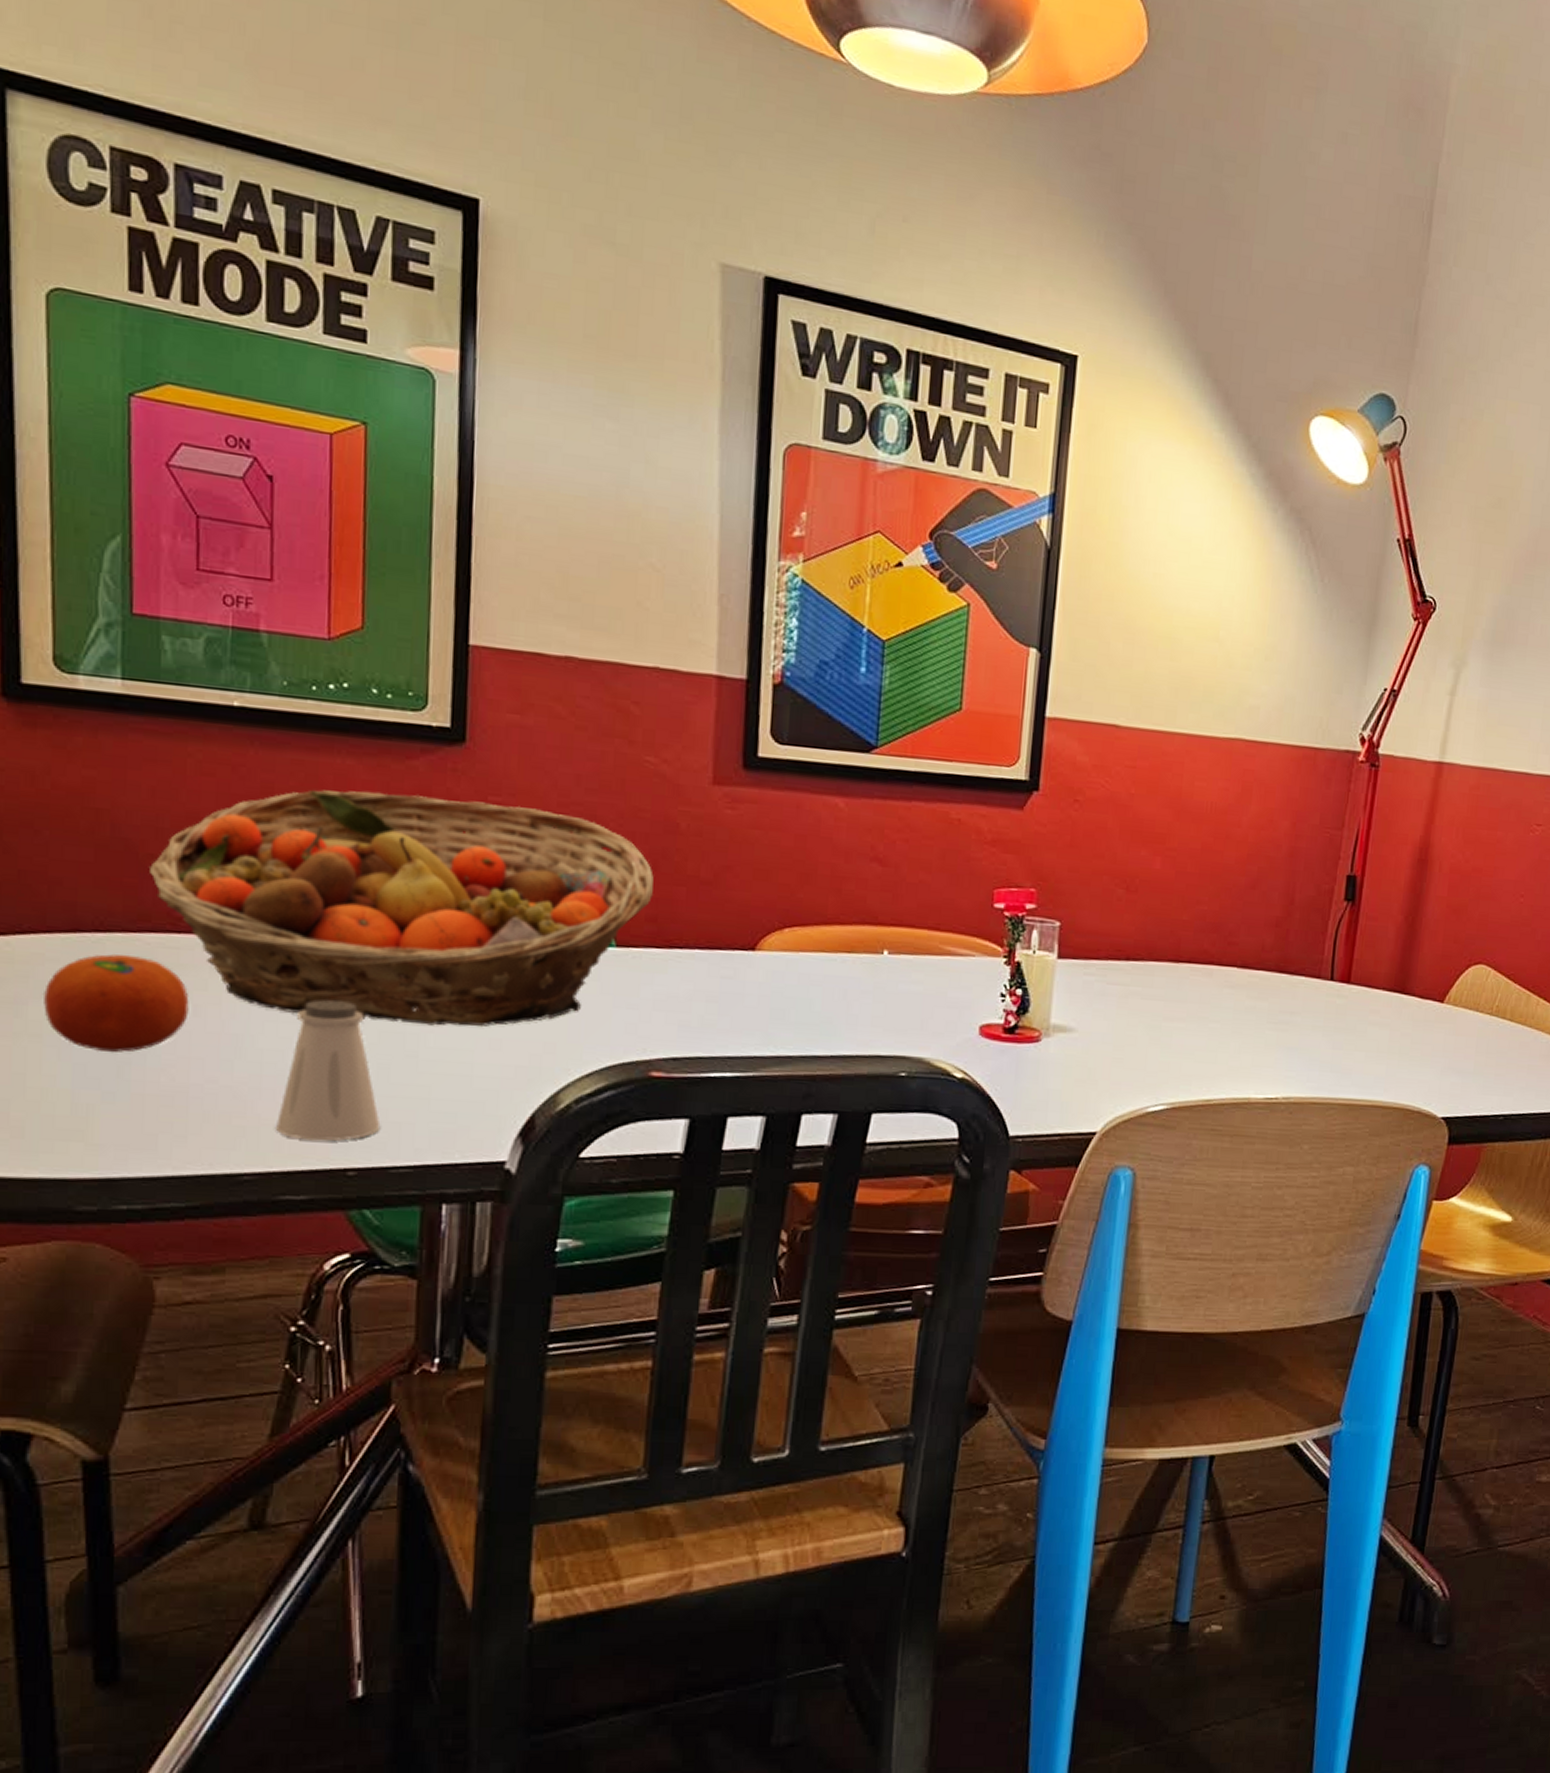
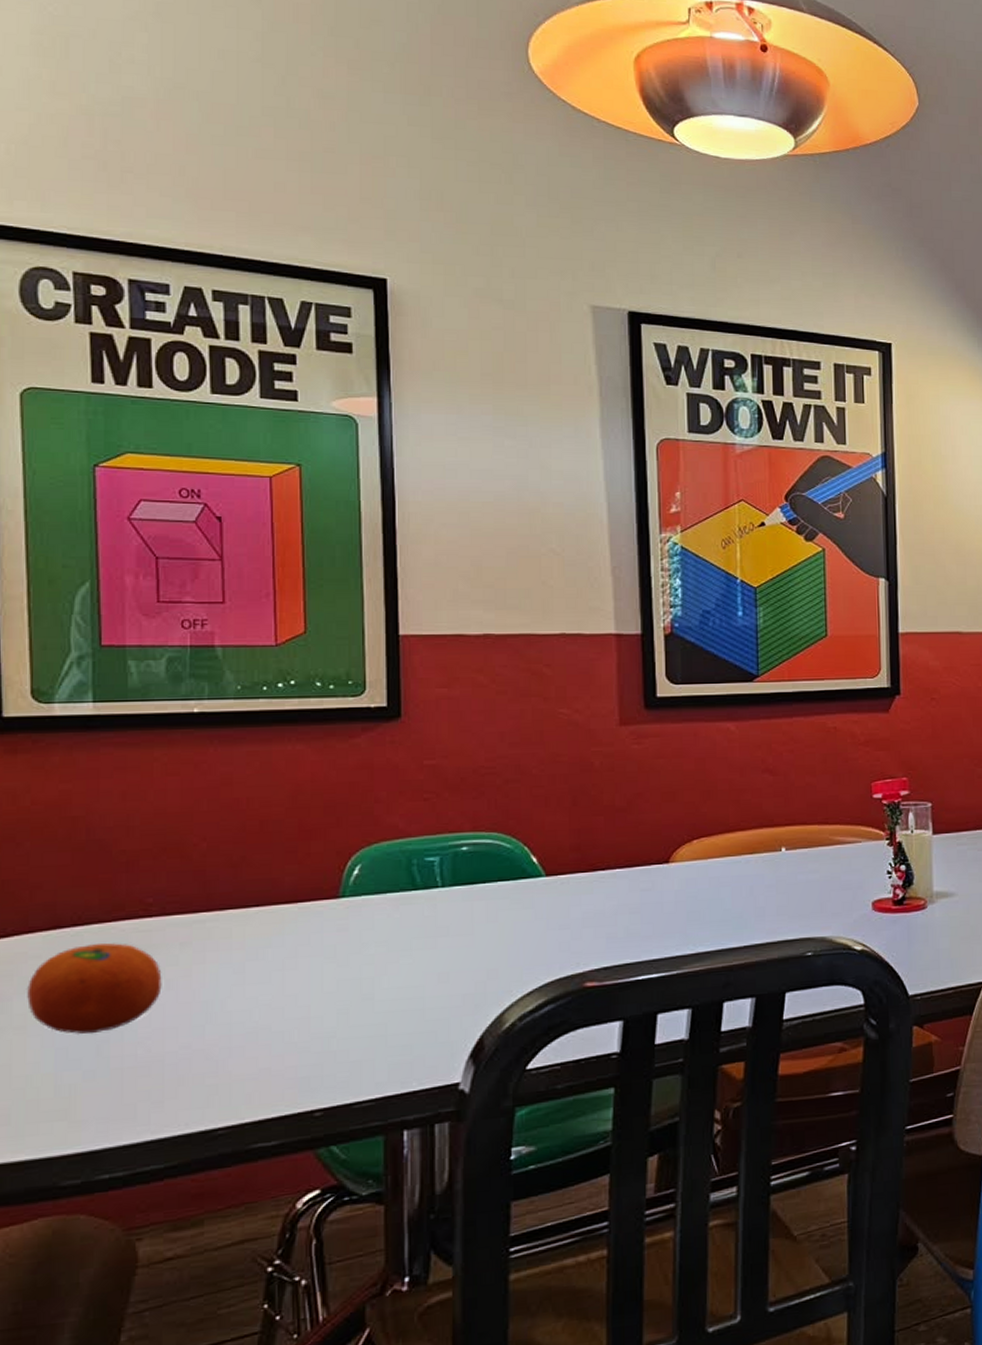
fruit basket: present [150,789,654,1027] -> none [122,766,575,975]
saltshaker: present [274,1000,381,1141] -> none [245,958,343,1089]

